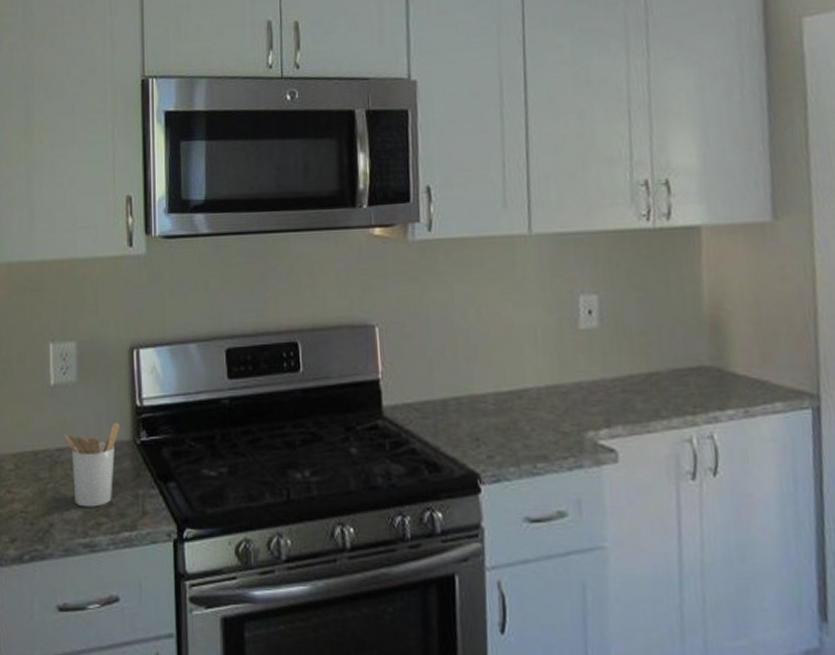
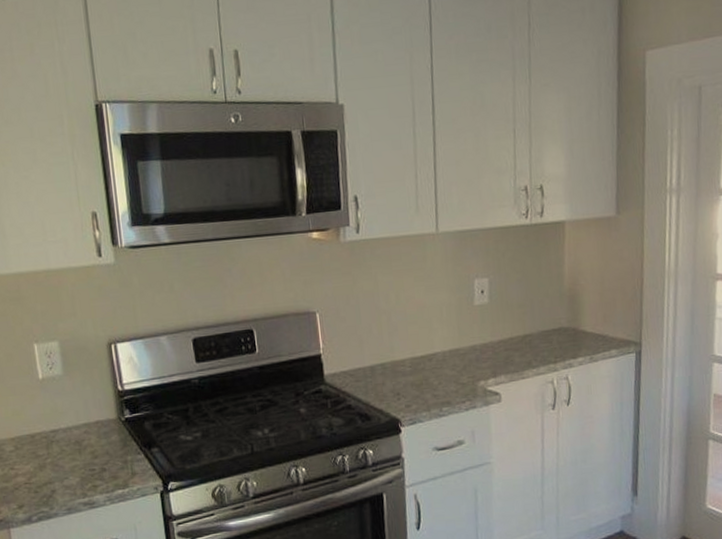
utensil holder: present [63,422,120,507] -> none [55,404,106,475]

